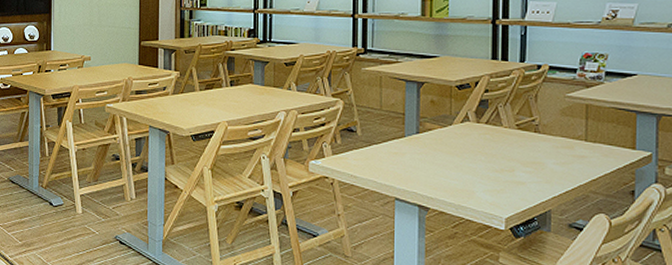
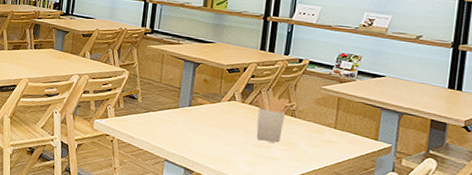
utensil holder: none [493,110,535,165] -> present [256,93,292,143]

